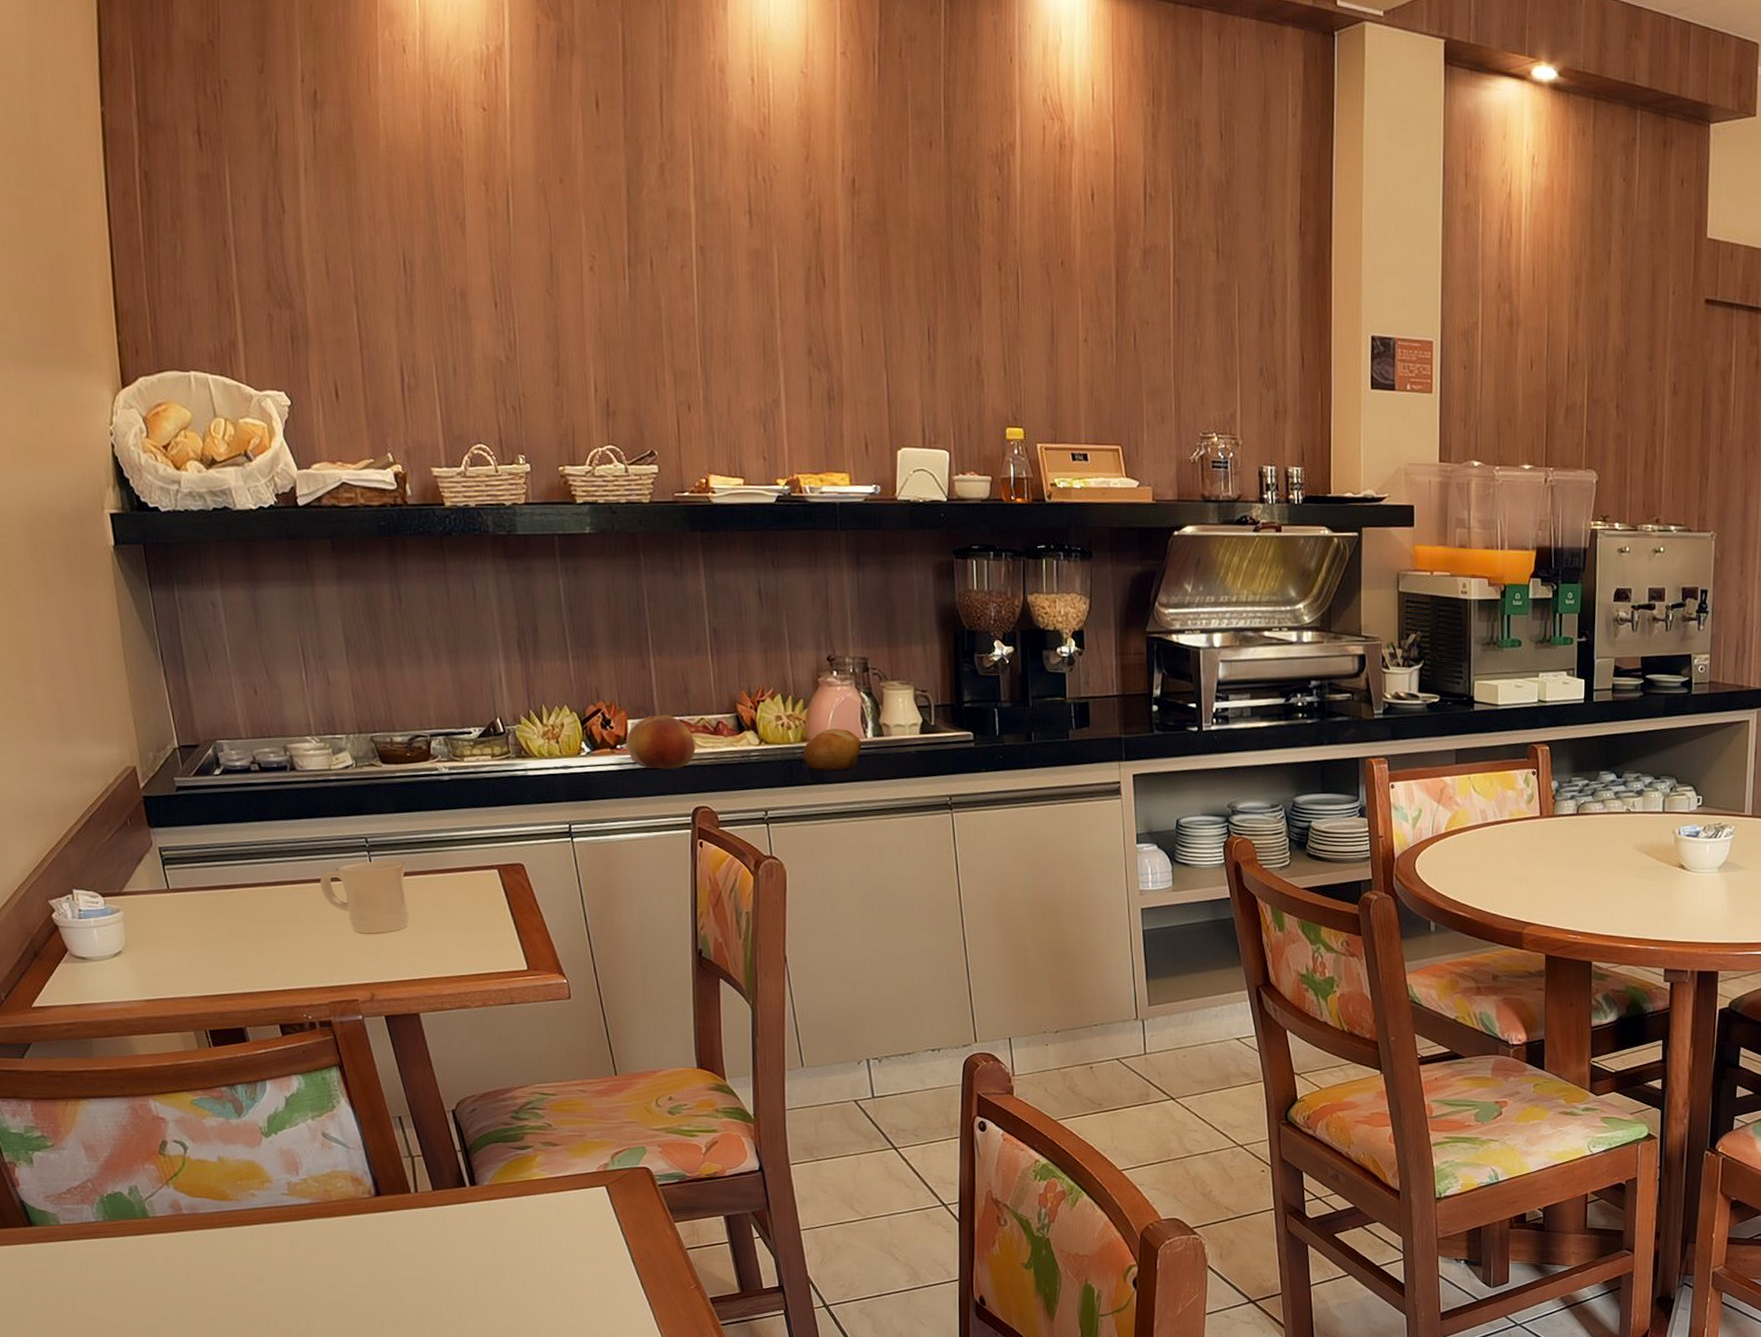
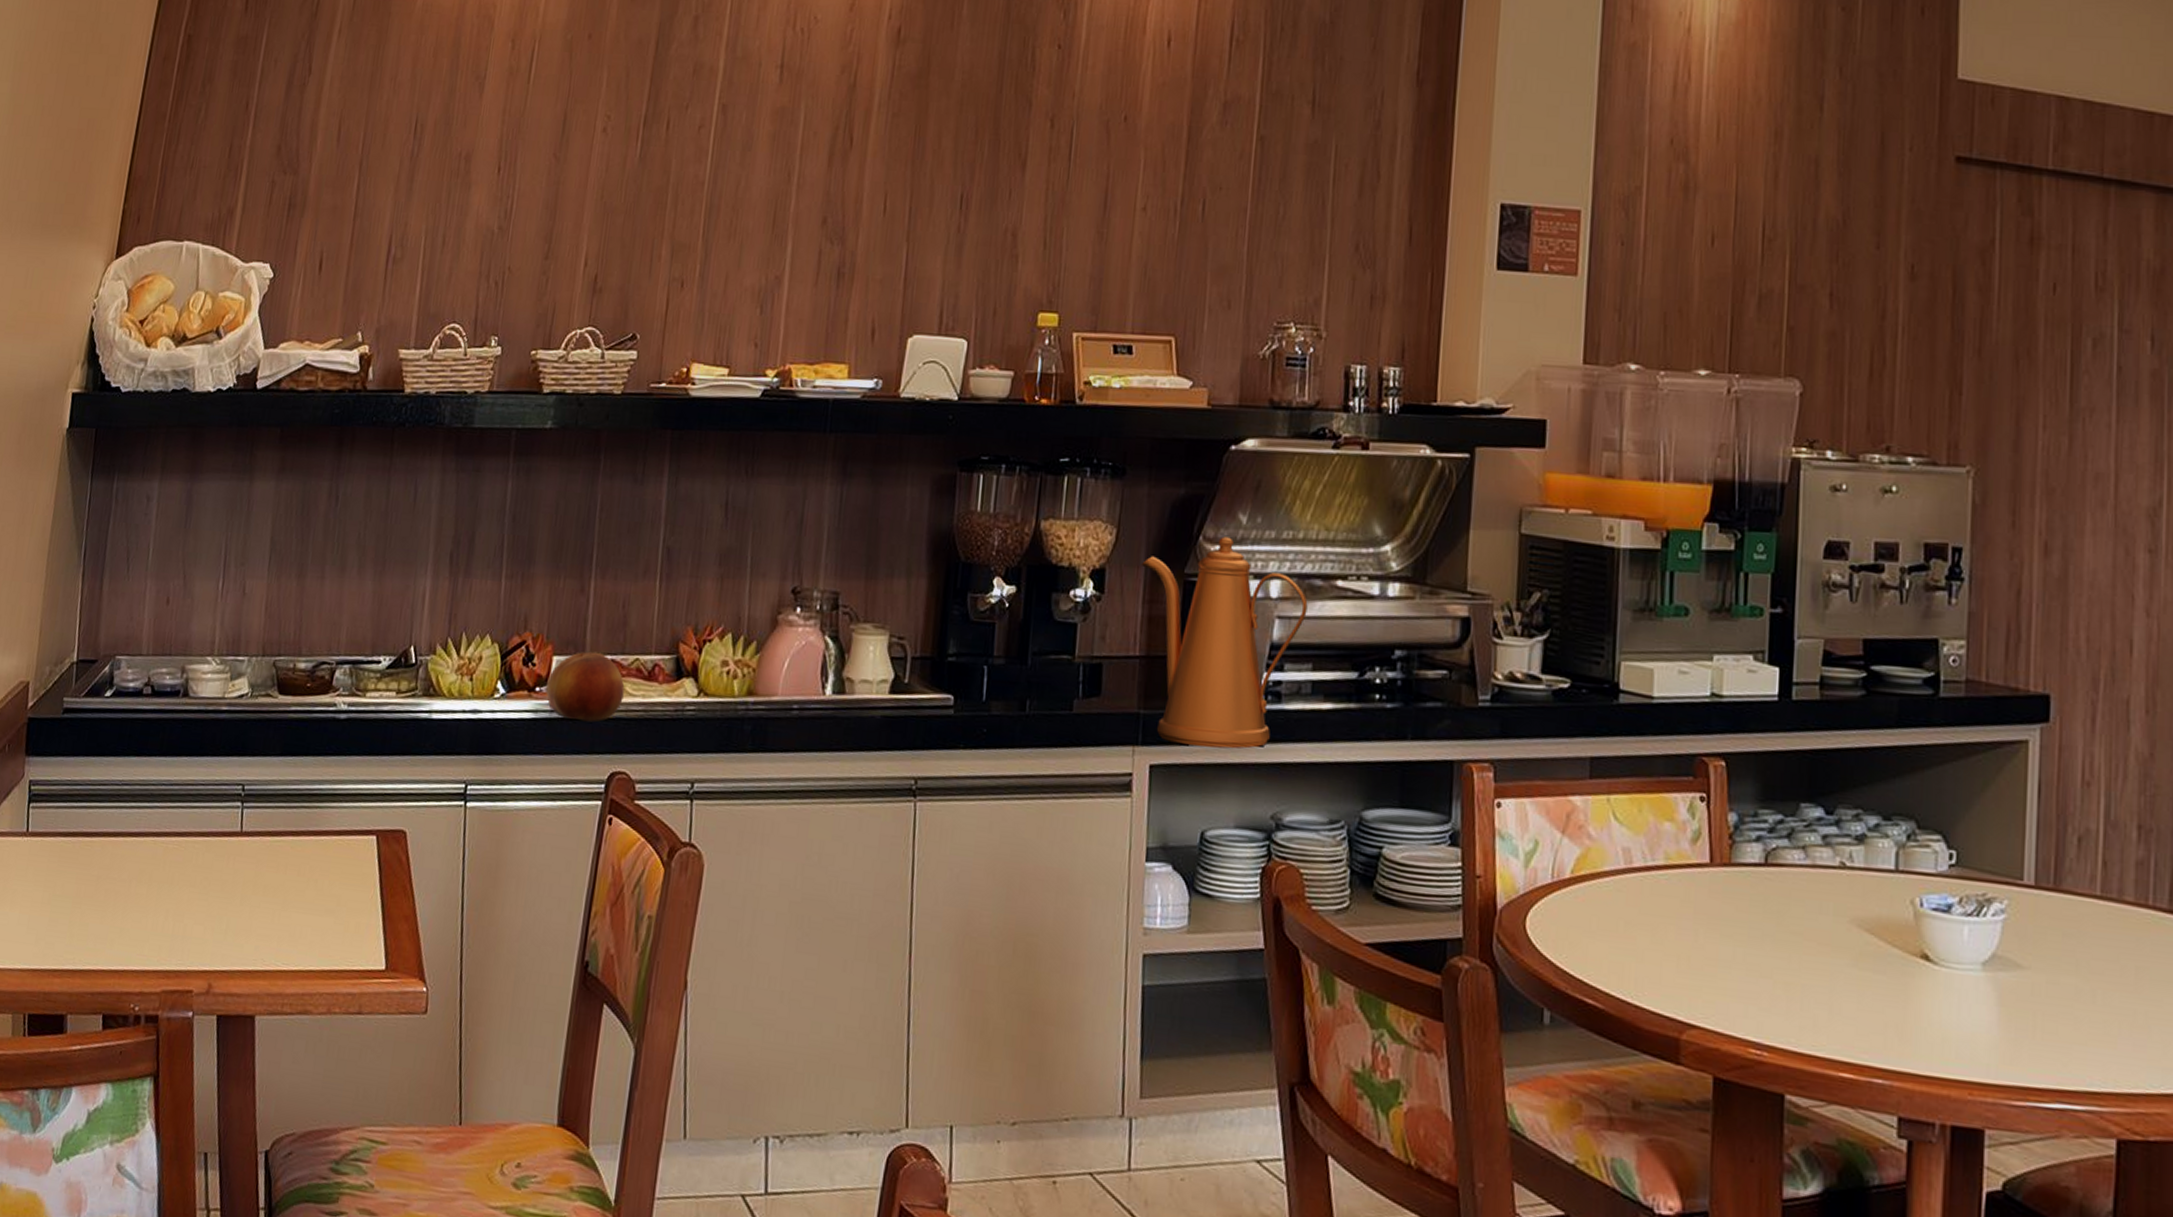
mug: present [319,860,410,935] -> none [183,814,280,909]
bread roll: present [803,728,863,771] -> none [746,680,819,737]
coffee pot: none [1111,602,1243,760] -> present [1140,536,1308,750]

